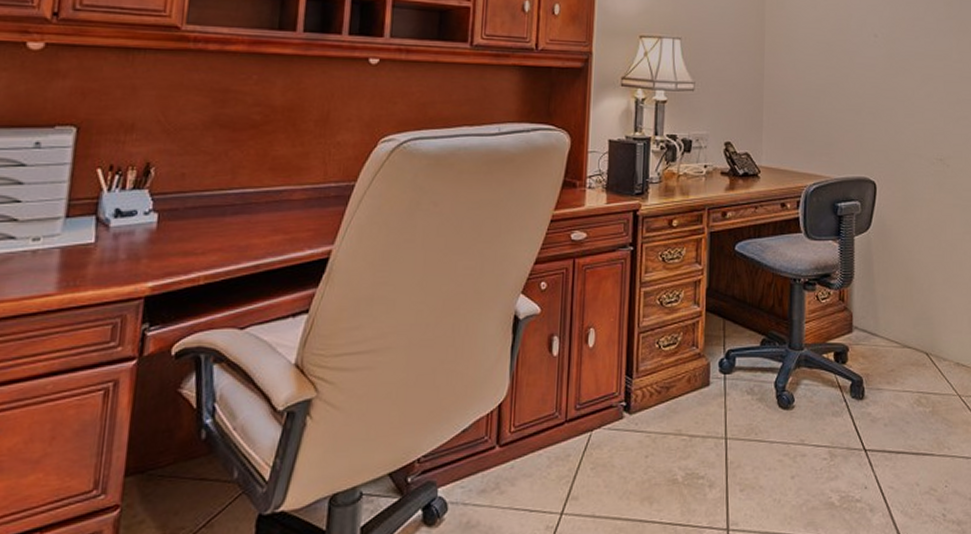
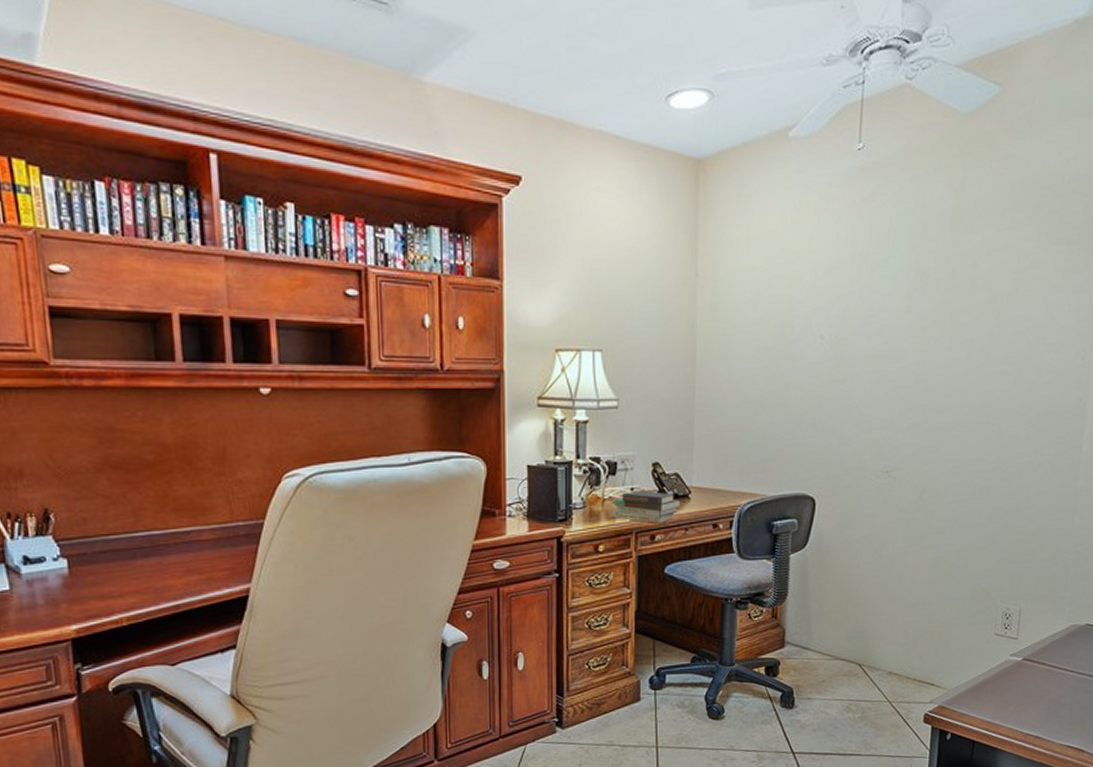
books: none [685,168,750,200] -> present [610,490,680,523]

